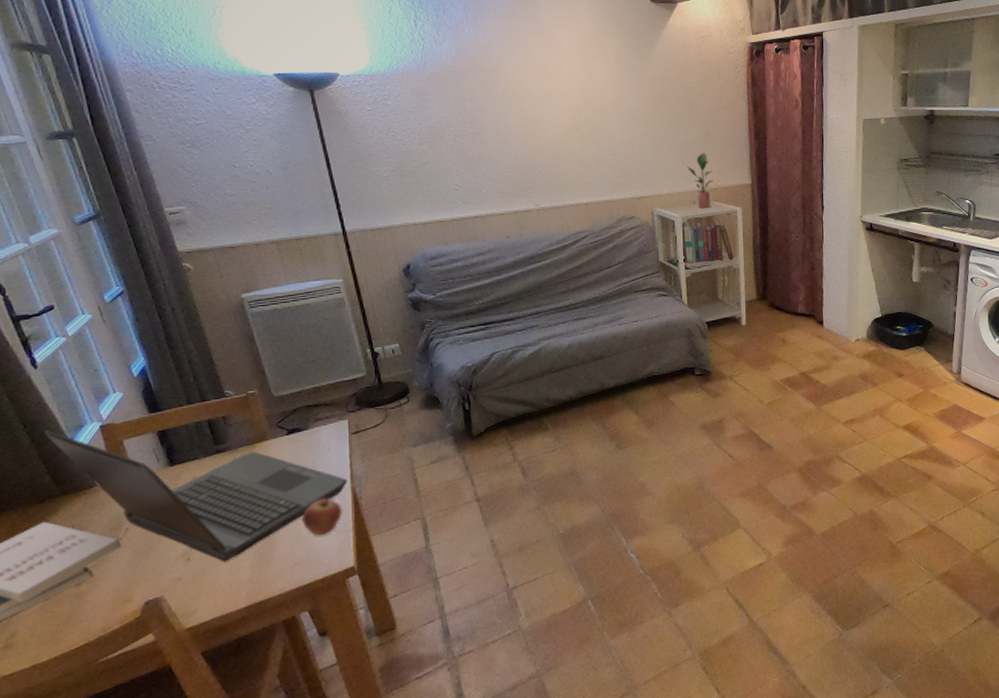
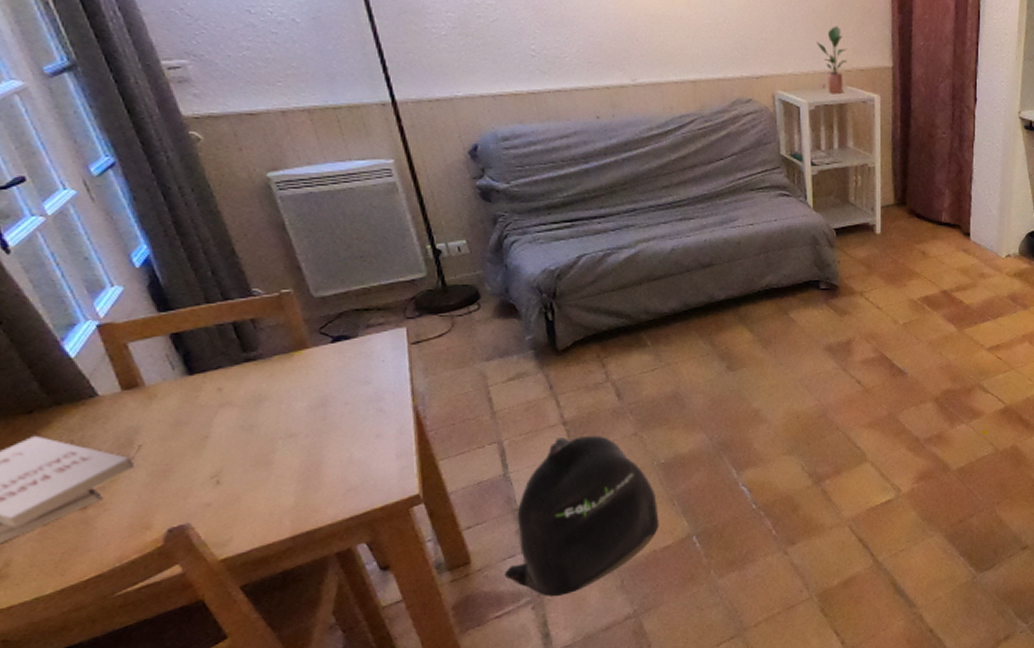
laptop computer: present [43,430,348,562] -> none [25,328,409,487]
fruit: present [302,497,343,537] -> none [354,416,404,460]
backpack: none [424,509,559,658] -> present [504,435,659,596]
books: present [671,221,734,264] -> none [796,108,869,159]

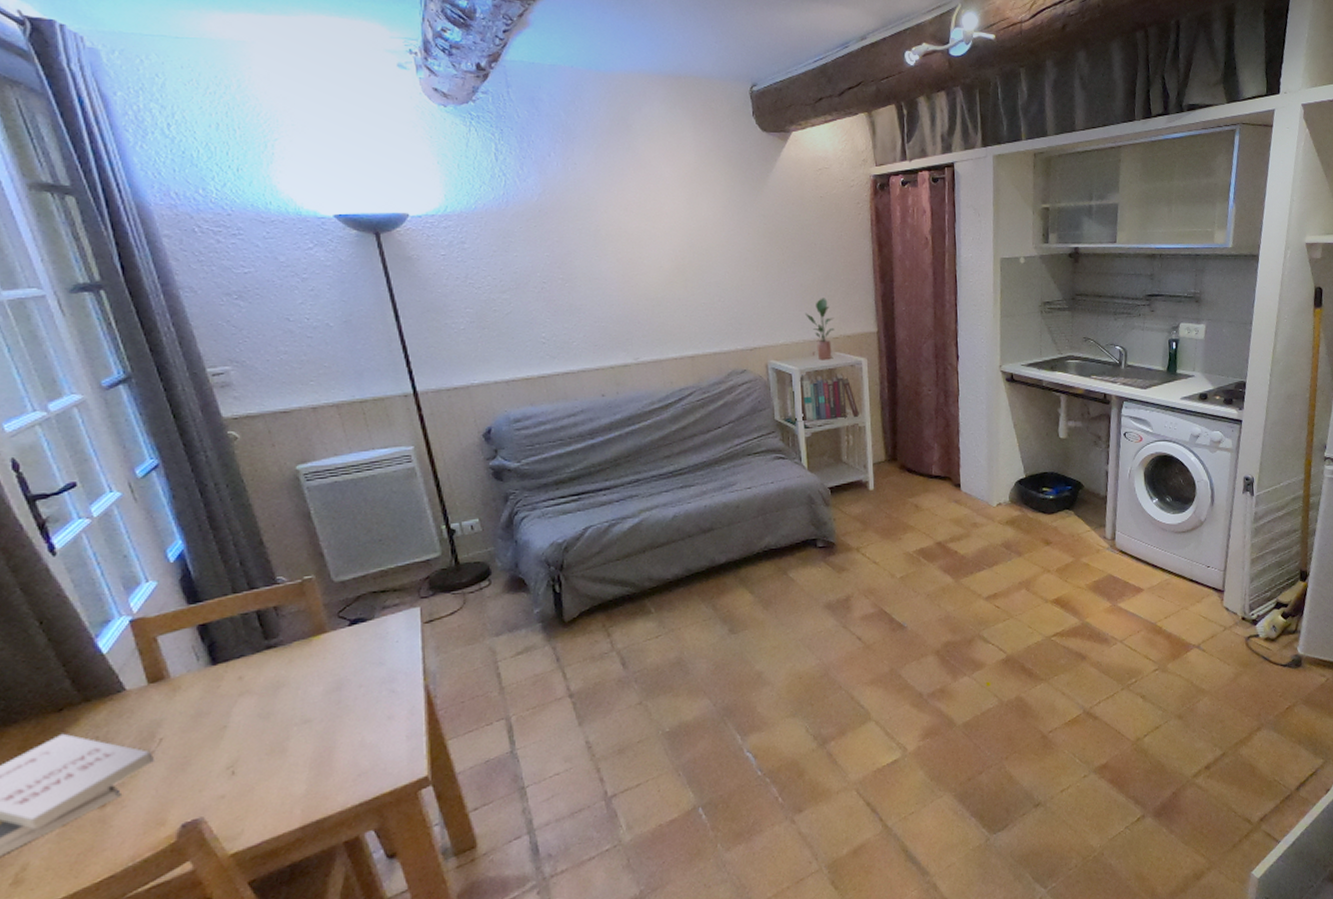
backpack: present [504,435,659,596] -> none [509,706,665,879]
books: none [796,108,869,159] -> present [788,373,859,422]

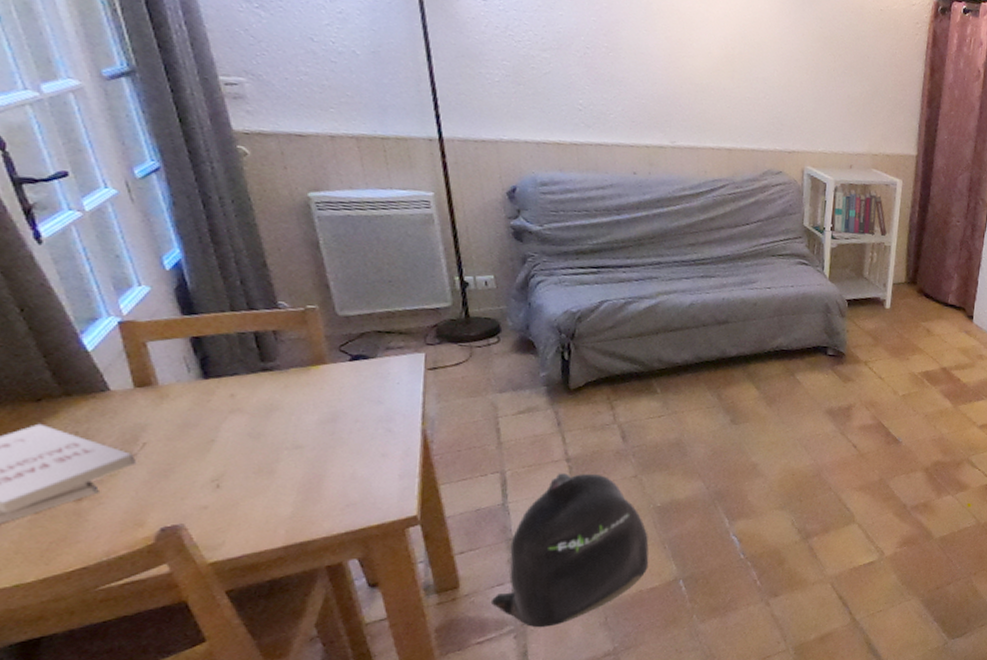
backpack: none [509,706,665,879] -> present [490,473,649,627]
potted plant: present [805,298,835,361] -> none [848,112,876,176]

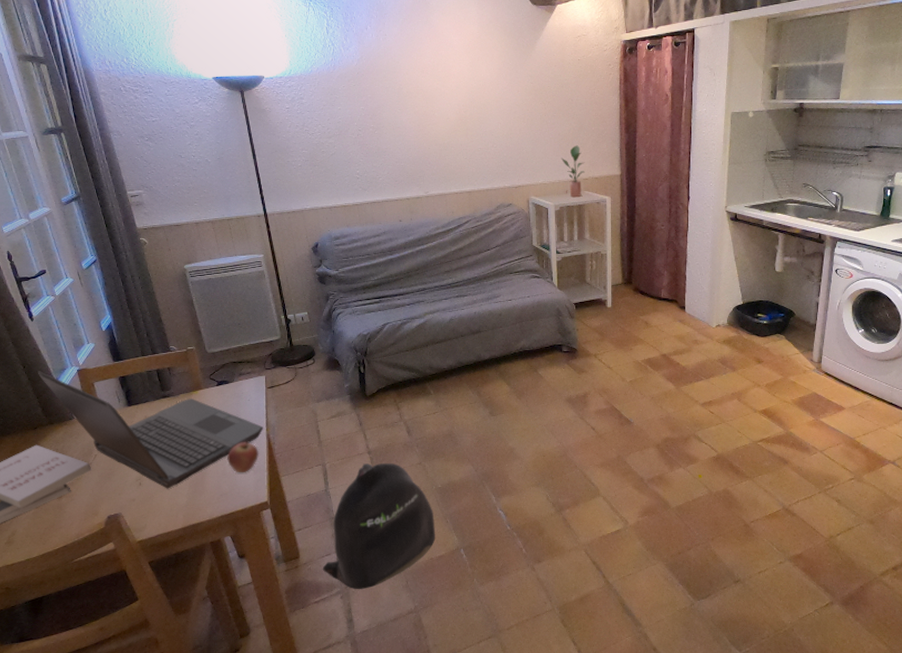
laptop computer: none [45,318,419,495] -> present [37,371,264,489]
fruit: none [360,437,410,478] -> present [227,441,260,473]
books: present [819,185,887,236] -> none [545,209,602,248]
potted plant: none [848,112,876,176] -> present [561,145,585,198]

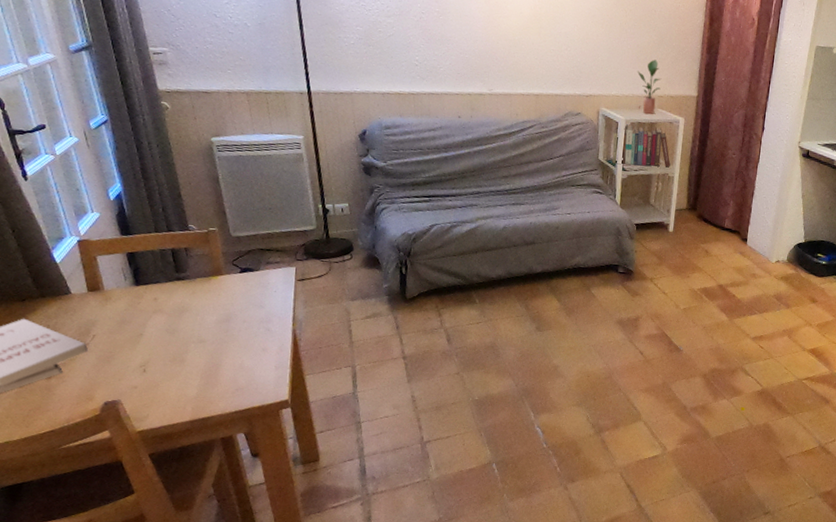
laptop computer: present [37,371,264,489] -> none [29,237,290,379]
fruit: present [227,441,260,473] -> none [246,335,283,369]
backpack: present [322,462,436,589] -> none [343,369,468,497]
books: none [545,209,602,248] -> present [612,124,671,168]

